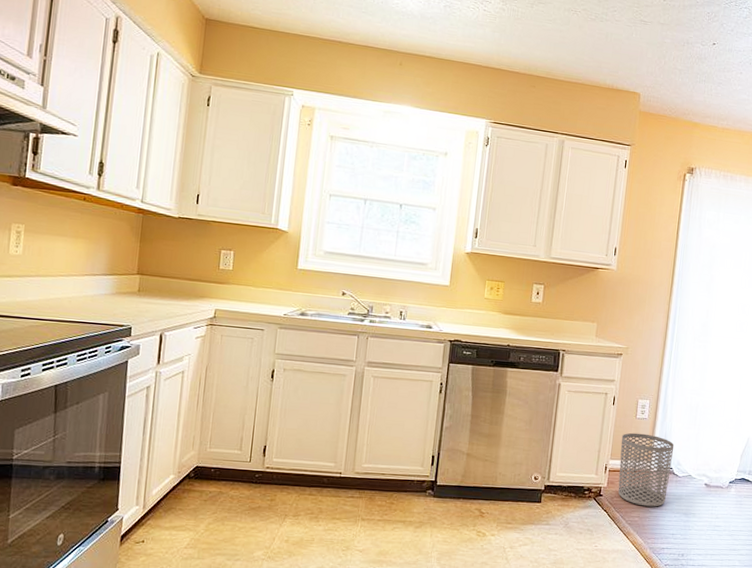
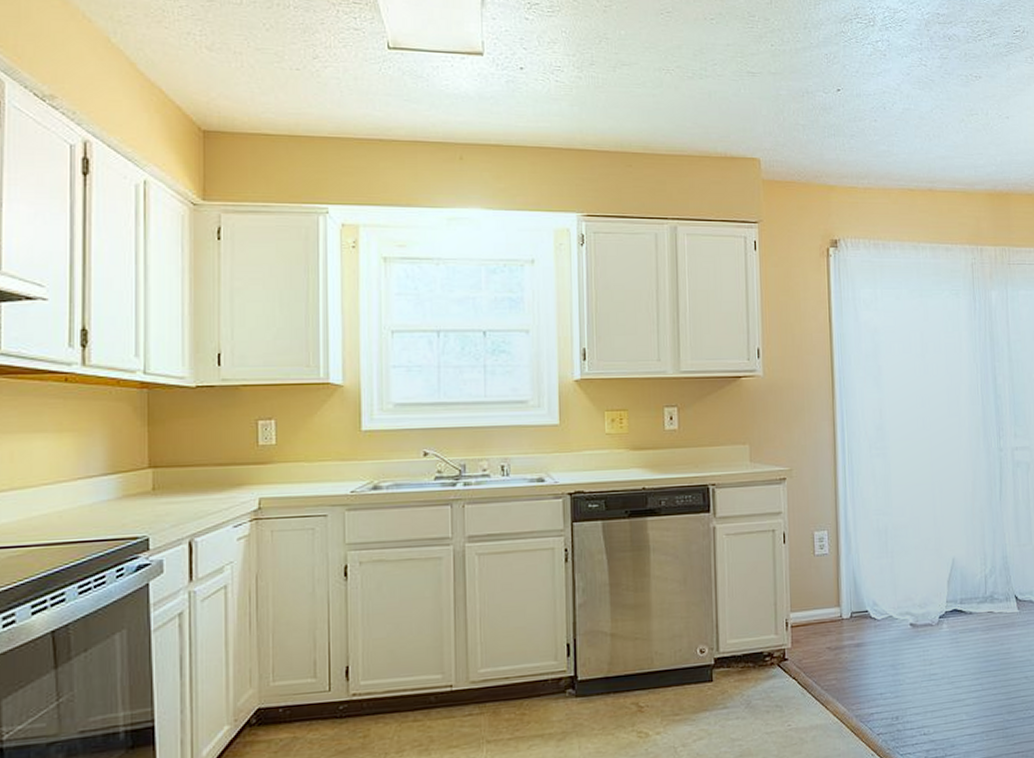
waste bin: present [618,432,675,507] -> none [800,573,866,665]

